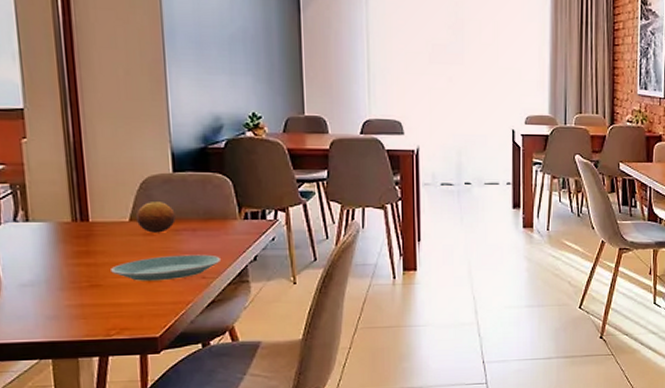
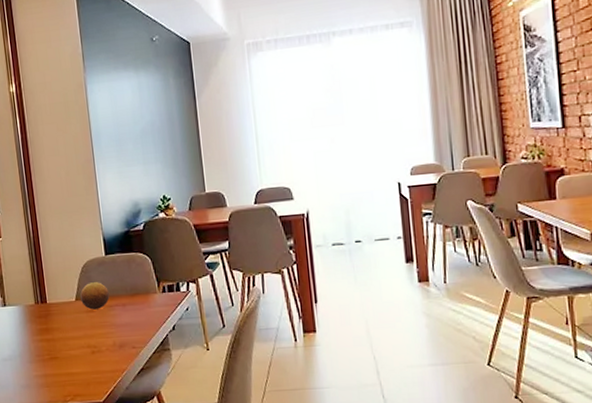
plate: present [111,254,220,281] -> none [64,326,146,353]

